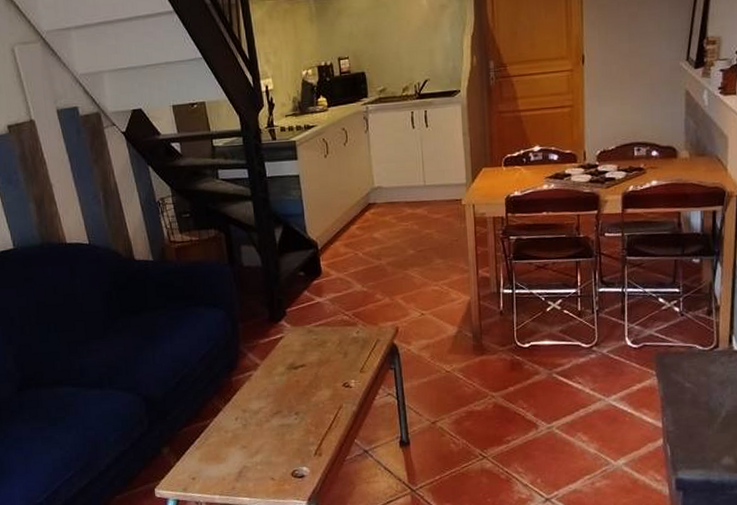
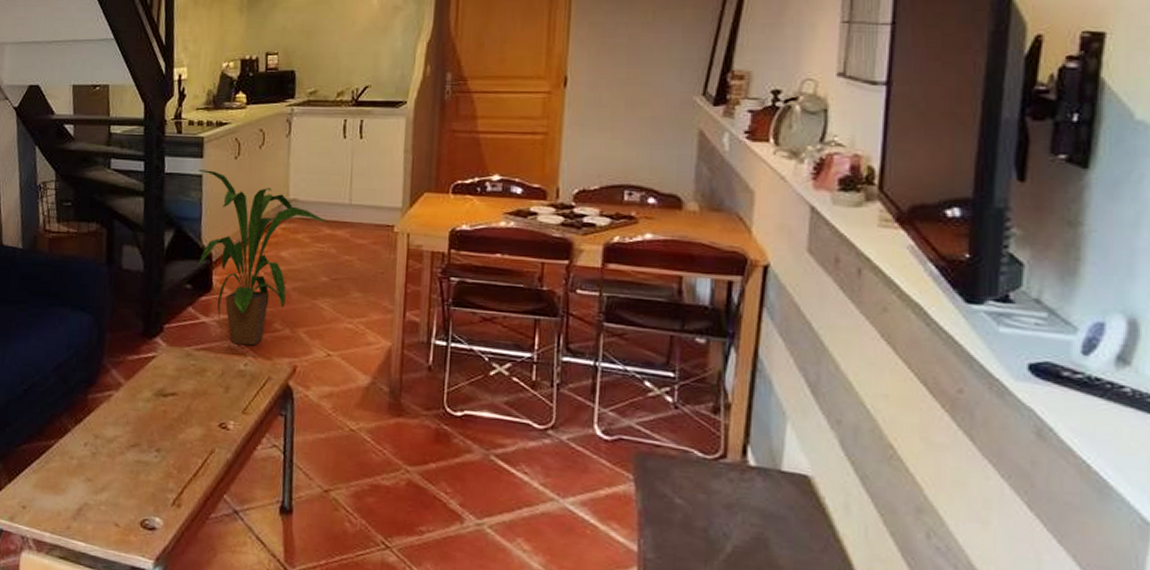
house plant: none [295,170,409,317] -> present [197,170,328,346]

